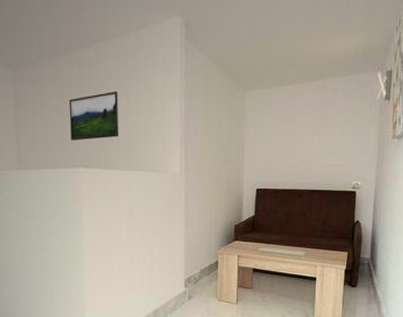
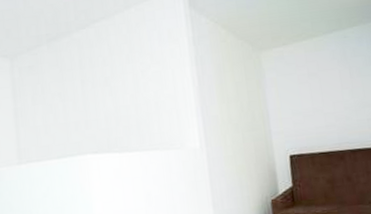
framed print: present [70,91,119,141] -> none [72,67,129,126]

